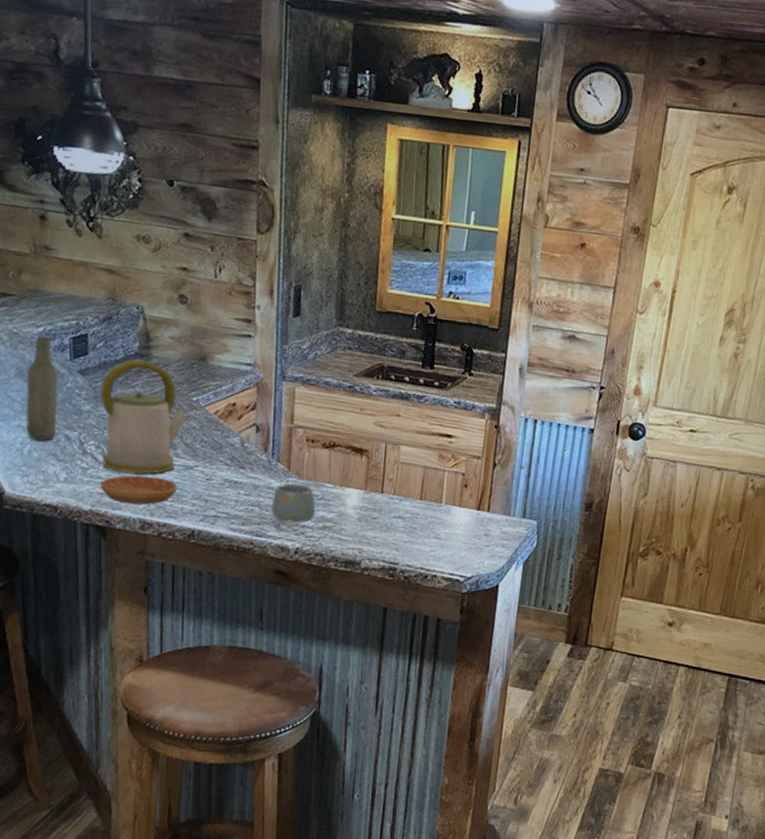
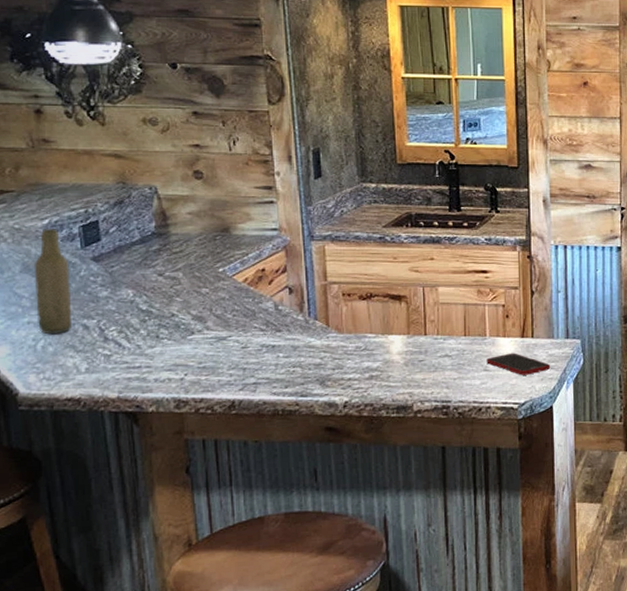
kettle: present [99,358,187,474] -> none [117,238,214,355]
saucer: present [100,475,177,505] -> none [126,353,211,384]
mug: present [271,483,316,523] -> none [313,338,361,378]
cell phone: none [439,524,503,550] -> present [486,353,551,375]

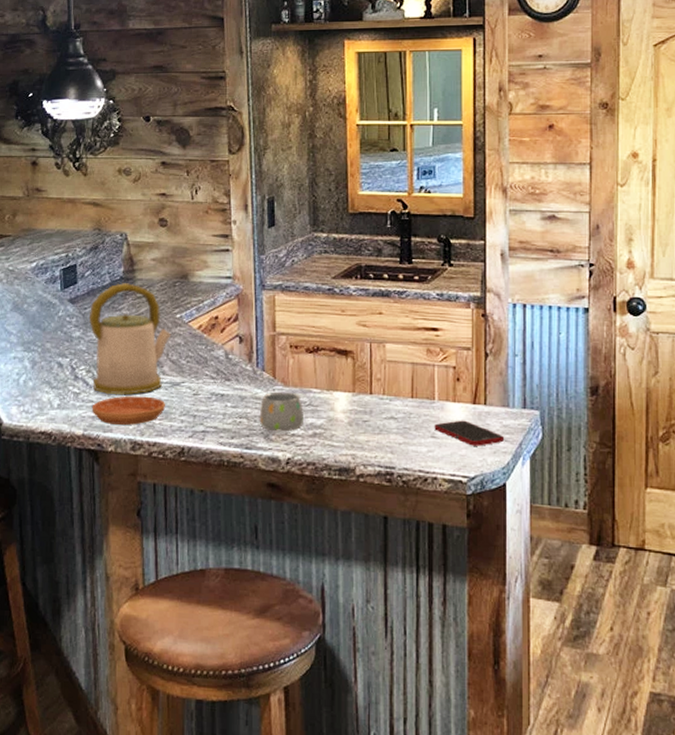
bottle: present [34,227,72,335] -> none [21,270,51,370]
kettle: none [117,238,214,355] -> present [88,283,172,395]
saucer: none [126,353,211,384] -> present [92,396,165,425]
mug: none [313,338,361,378] -> present [259,391,305,432]

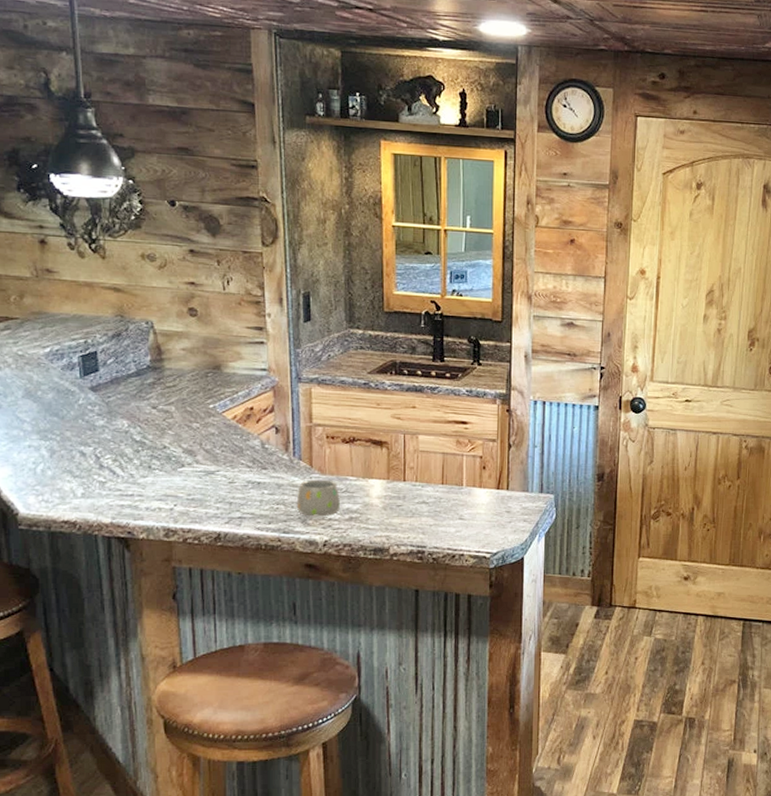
kettle: present [88,283,172,395] -> none [113,372,205,484]
saucer: present [92,396,165,425] -> none [120,484,199,513]
cell phone: present [434,420,505,446] -> none [462,503,524,526]

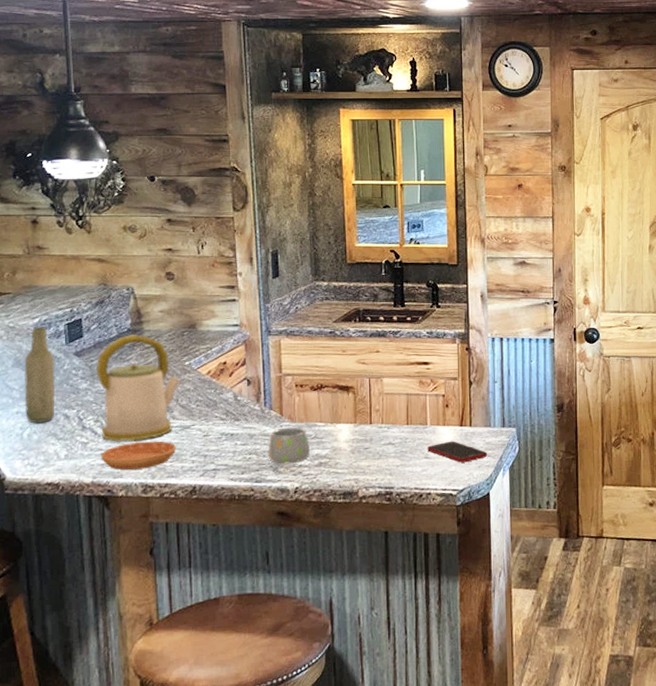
bottle: none [35,356,70,459] -> present [24,326,56,424]
kettle: none [113,372,205,484] -> present [95,335,181,442]
saucer: none [120,484,199,513] -> present [101,441,176,470]
cell phone: none [462,503,524,526] -> present [427,441,488,463]

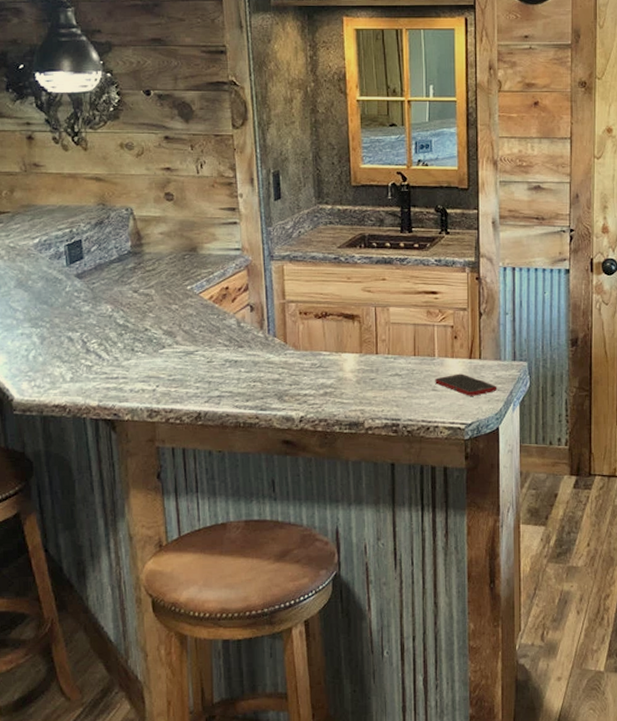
bottle: present [24,326,56,424] -> none [26,246,58,346]
kettle: present [95,335,181,442] -> none [97,257,183,366]
saucer: present [101,441,176,470] -> none [106,366,180,394]
mug: present [268,427,311,464] -> none [272,355,316,393]

